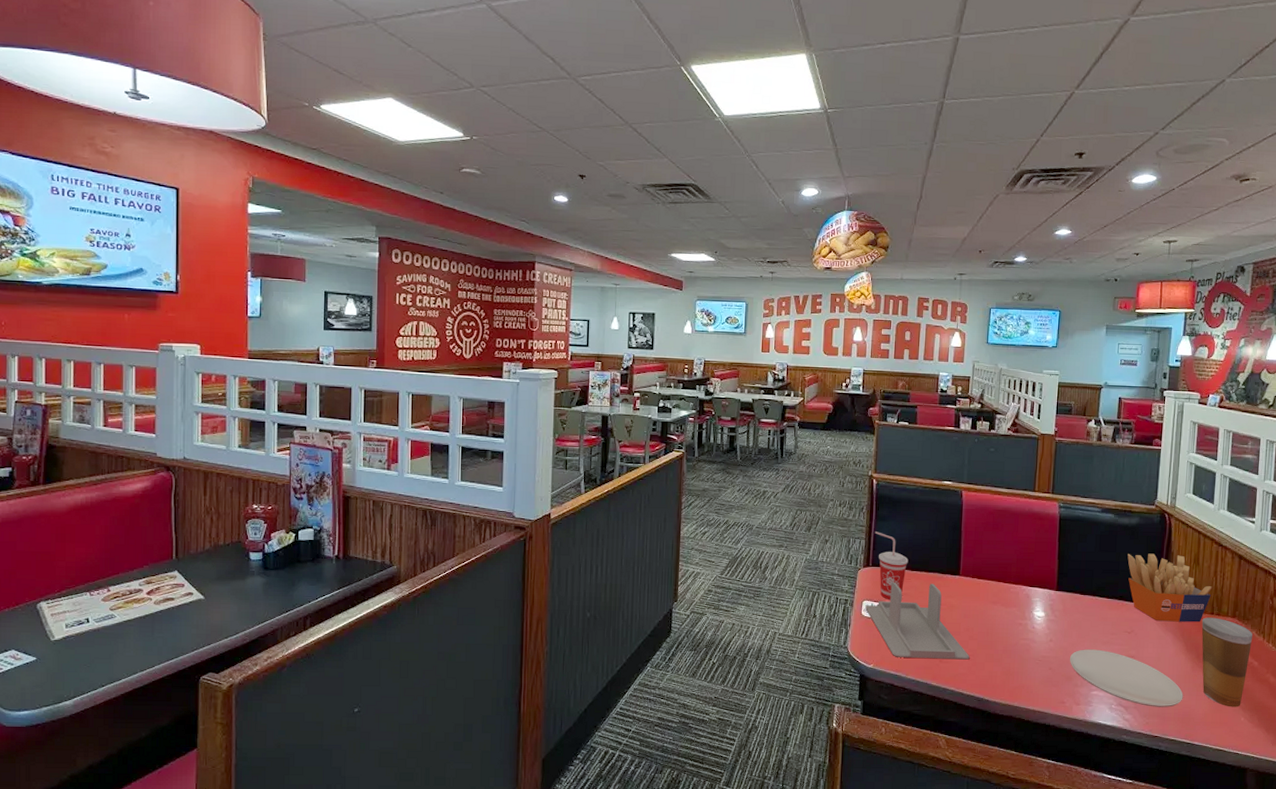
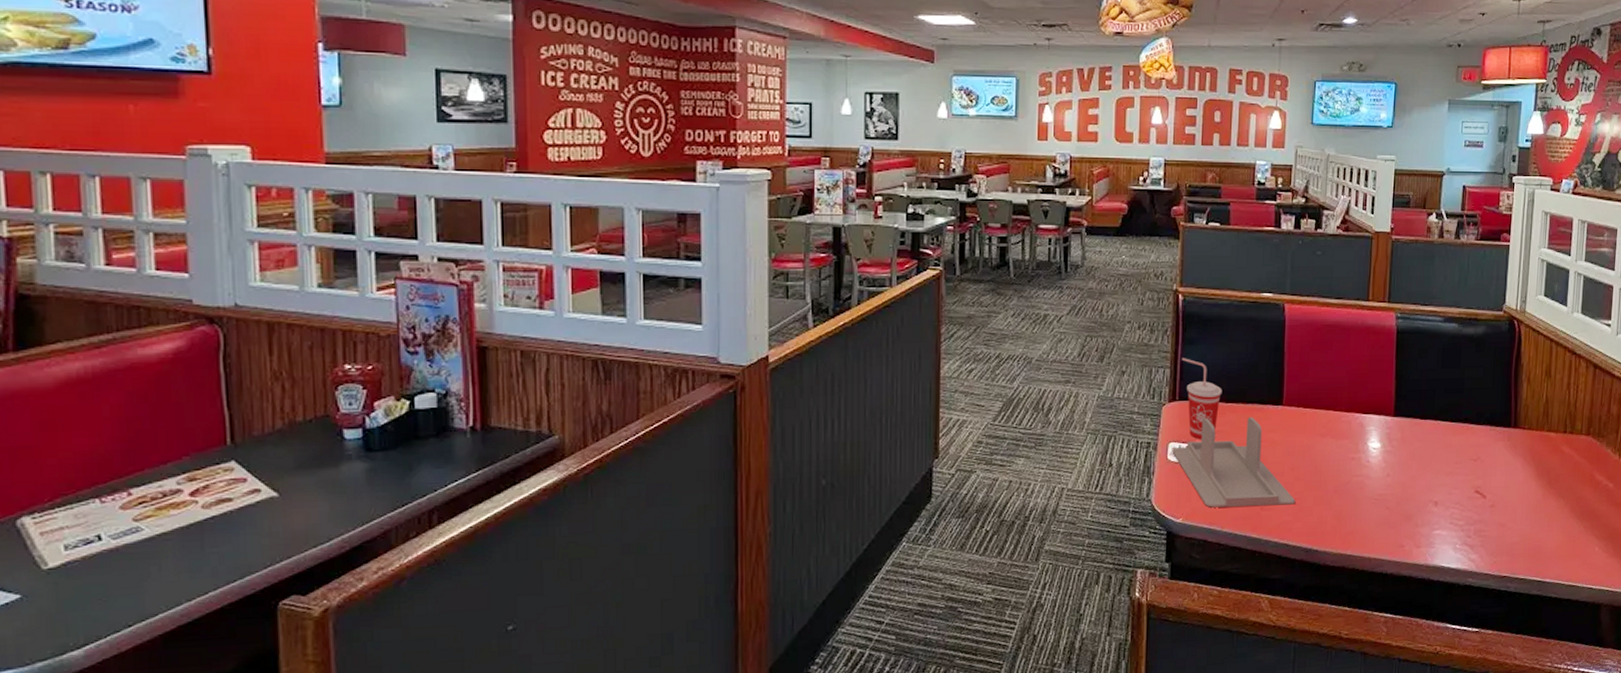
plate: present [1069,649,1183,707] -> none [1408,482,1534,544]
french fries: present [1127,553,1213,622] -> none [1473,367,1566,445]
beverage cup: present [1201,617,1253,707] -> none [1553,436,1608,537]

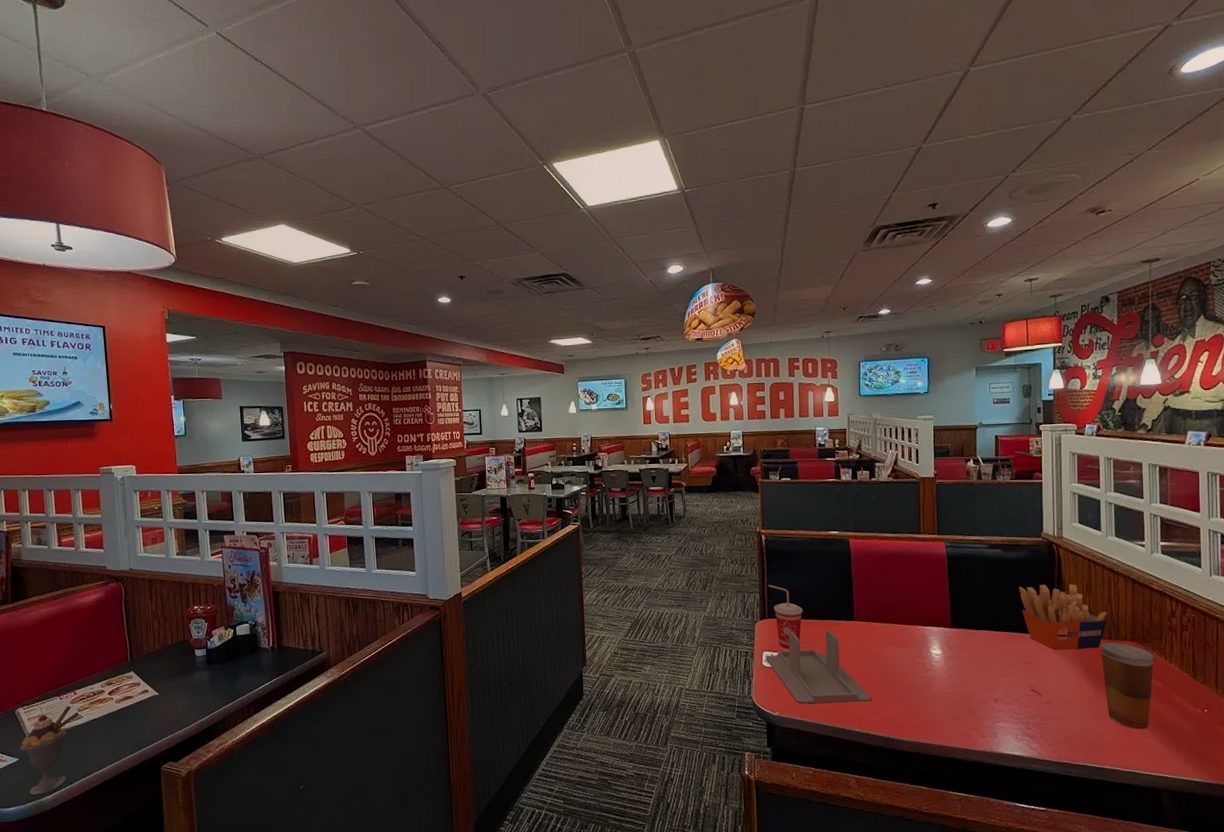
icecream: none [22,513,136,652] -> present [19,706,80,796]
french fries: none [1473,367,1566,445] -> present [1019,584,1108,650]
beverage cup: none [1553,436,1608,537] -> present [1100,642,1154,730]

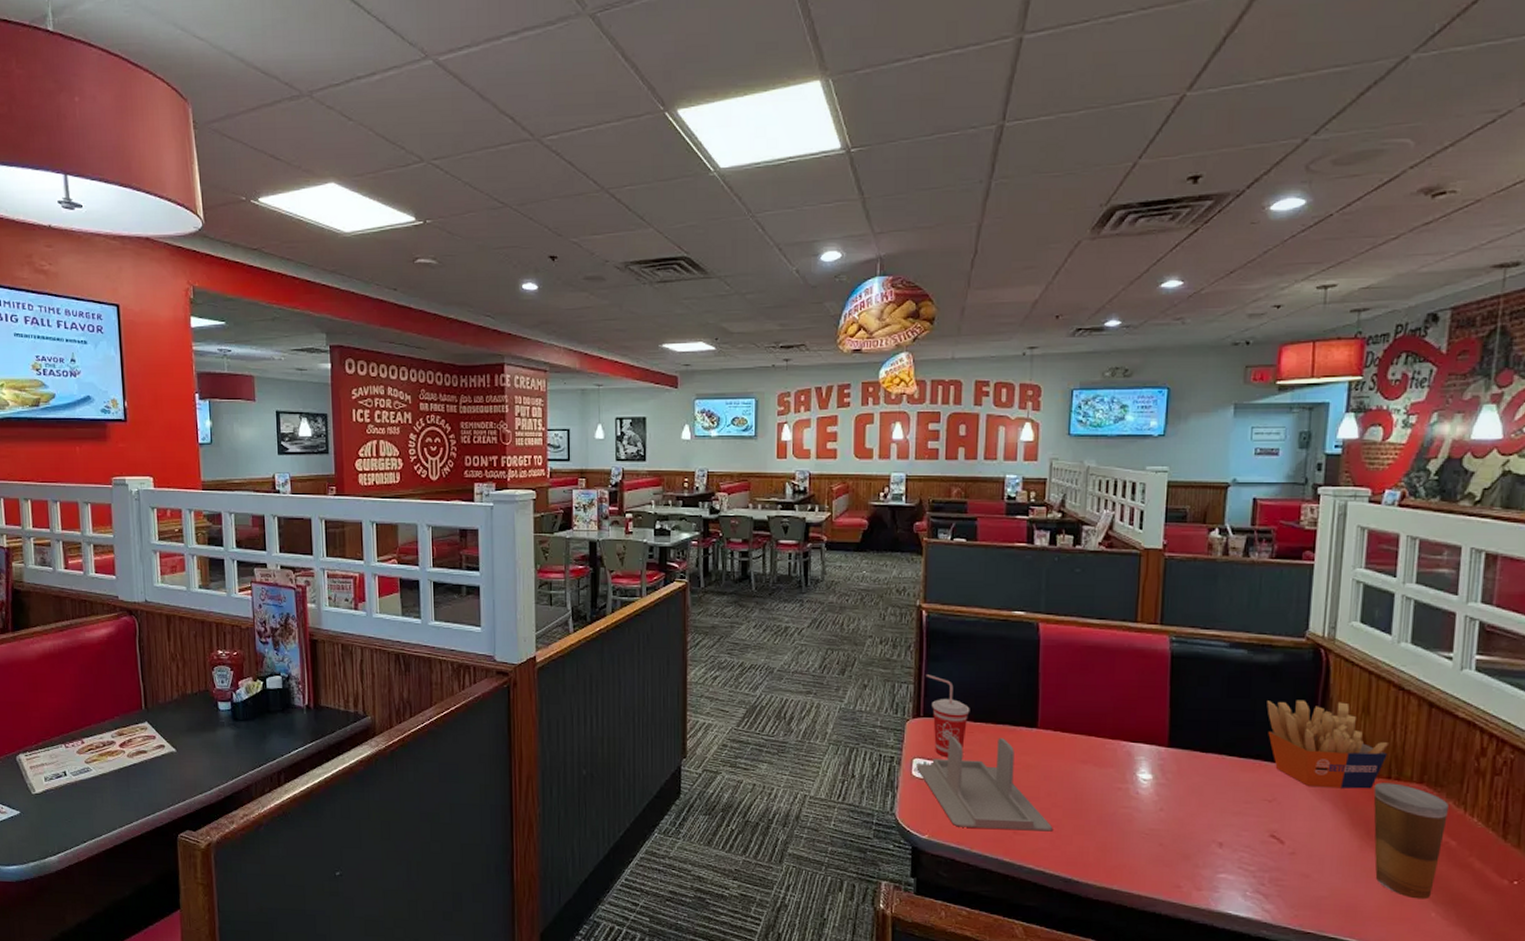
icecream: present [19,706,80,796] -> none [20,753,87,855]

